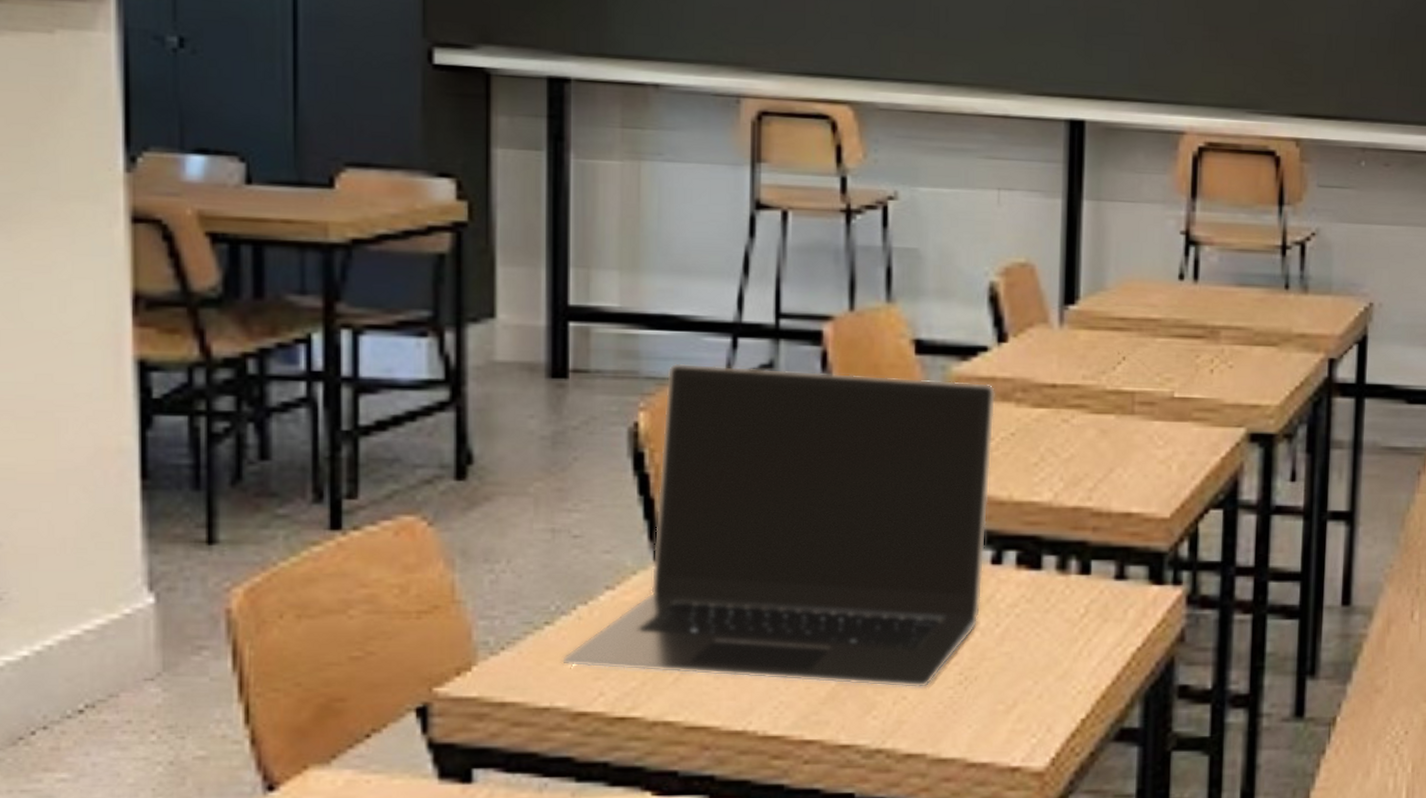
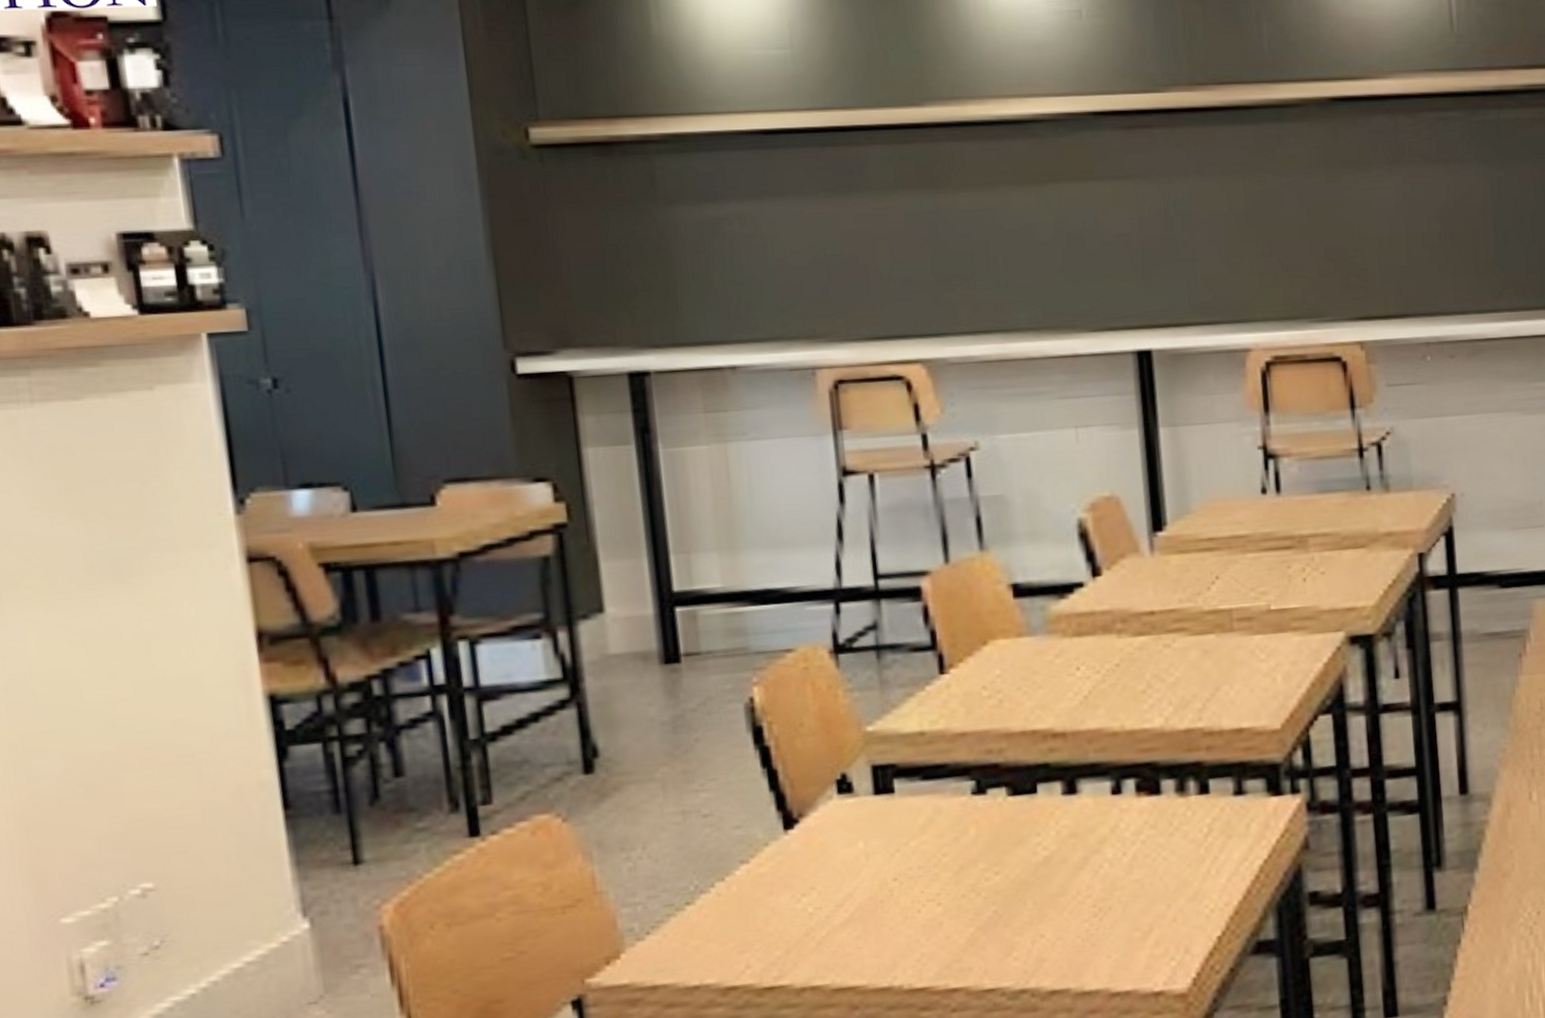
laptop: present [561,363,996,688] -> none [705,618,1107,943]

